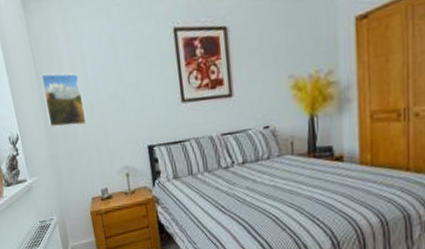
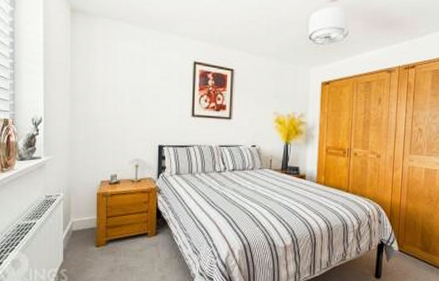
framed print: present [40,73,87,128] -> none [74,73,109,120]

